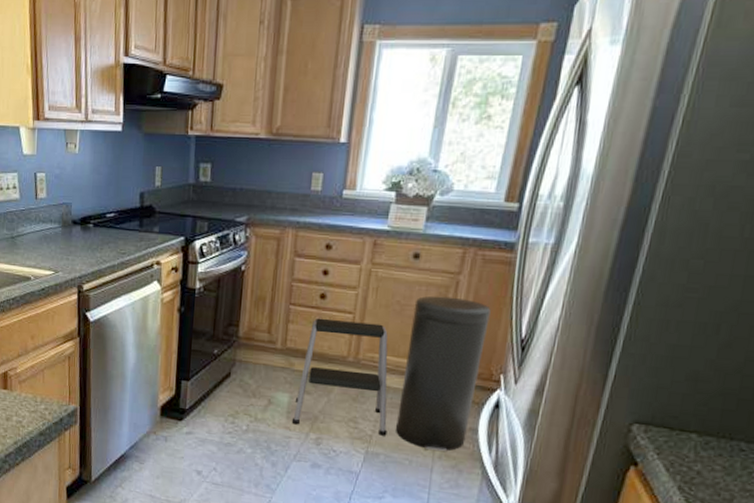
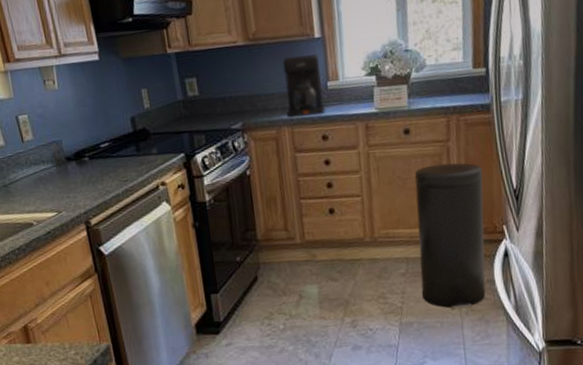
step stool: present [291,318,388,436] -> none [324,201,416,313]
coffee maker: none [294,157,340,223] -> present [282,54,326,118]

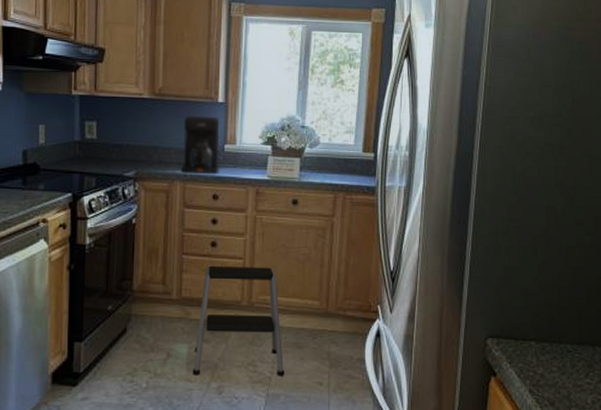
step stool: none [324,201,416,313] -> present [192,265,285,376]
pedal bin: present [414,163,486,309] -> none [293,237,363,385]

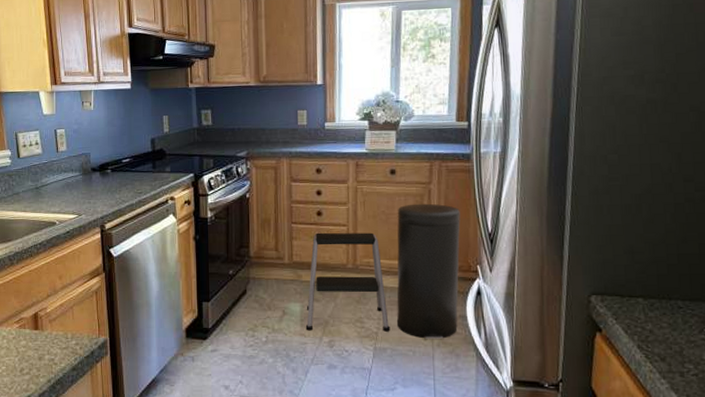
coffee maker: present [181,115,220,175] -> none [287,98,321,151]
pedal bin: none [293,237,363,385] -> present [397,203,461,340]

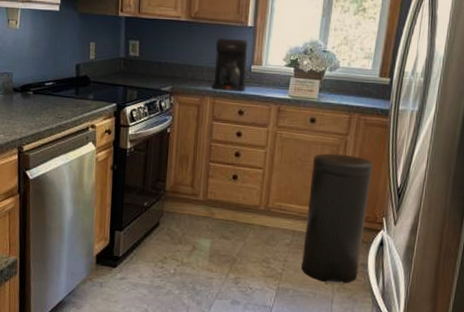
coffee maker: none [287,98,321,151] -> present [212,37,249,93]
step stool: present [305,232,390,332] -> none [213,173,295,273]

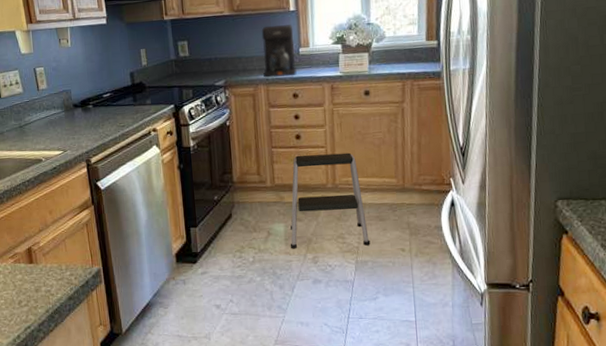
step stool: none [213,173,295,273] -> present [290,152,371,249]
pedal bin: present [302,153,373,285] -> none [372,121,434,251]

